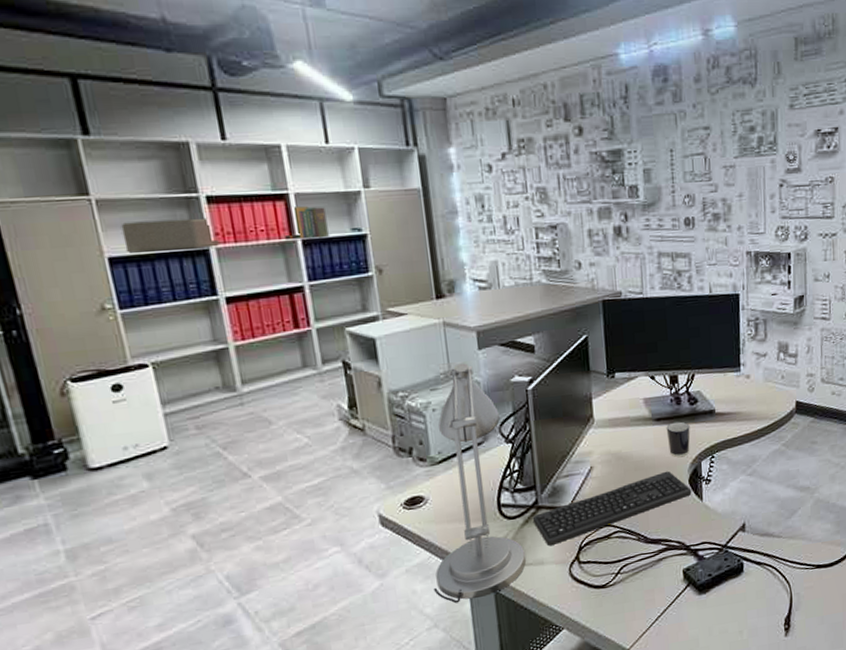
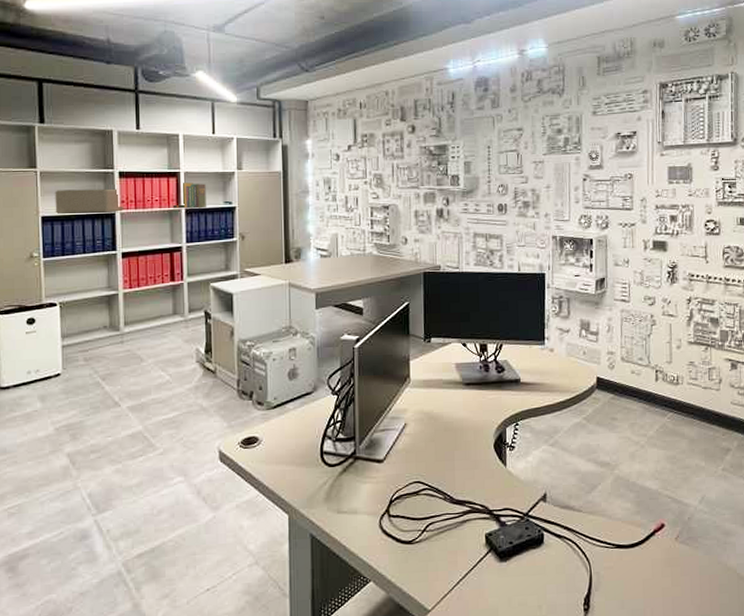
desk lamp: present [433,363,526,604] -> none [258,320,341,543]
computer keyboard: present [532,471,692,546] -> none [350,434,496,497]
mug: present [666,421,691,457] -> none [475,388,497,421]

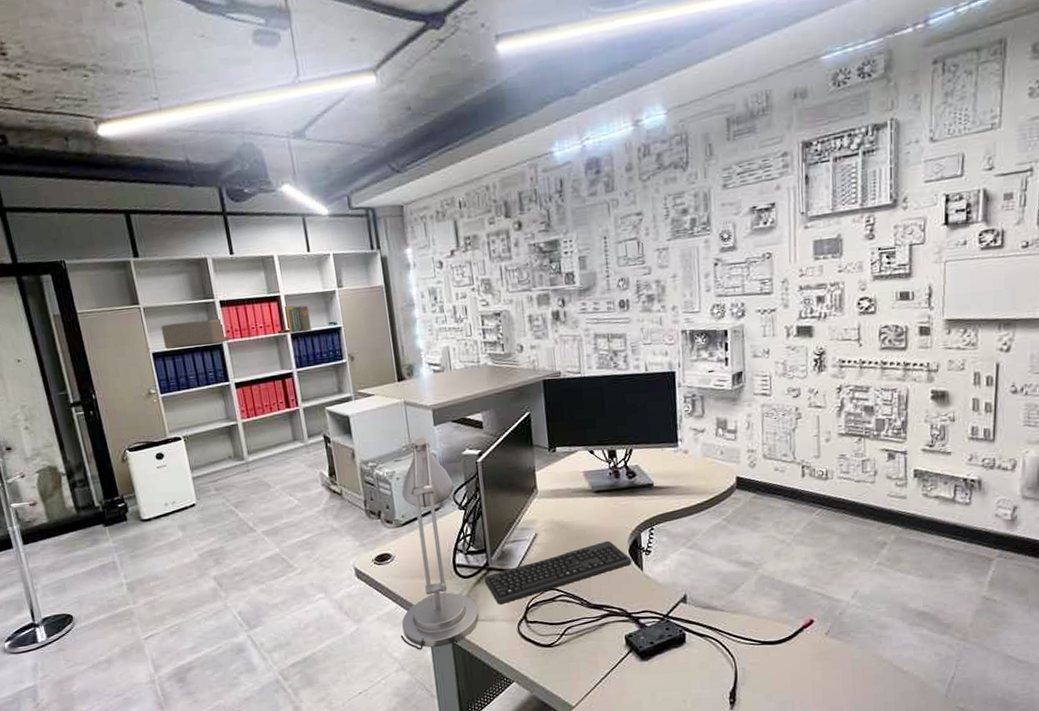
desk lamp: none [258,320,341,543] -> present [400,437,479,650]
computer keyboard: none [350,434,496,497] -> present [484,540,632,605]

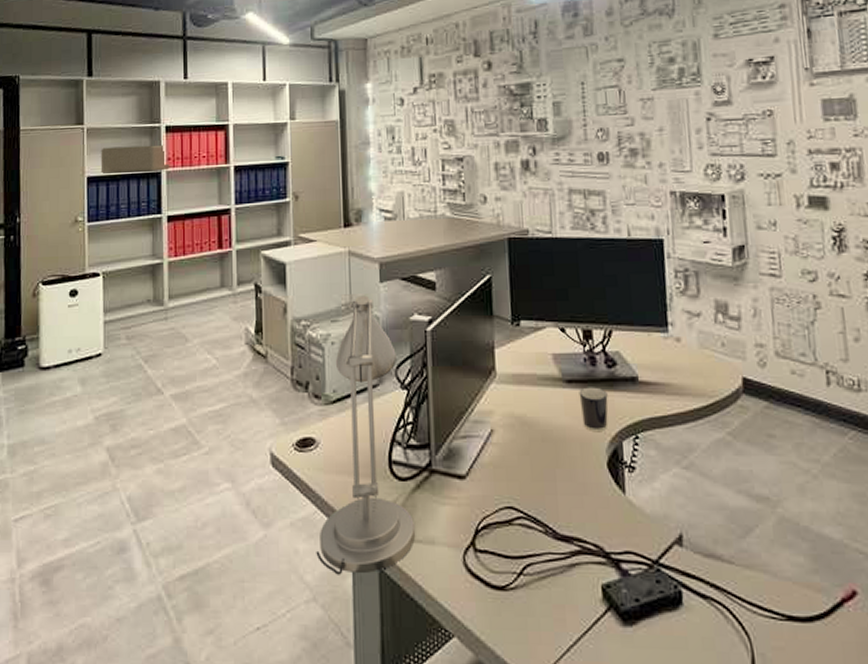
books: present [276,305,311,335] -> none [220,136,257,166]
computer keyboard: present [484,540,632,605] -> none [424,447,611,523]
mug: none [605,494,630,528] -> present [579,387,609,431]

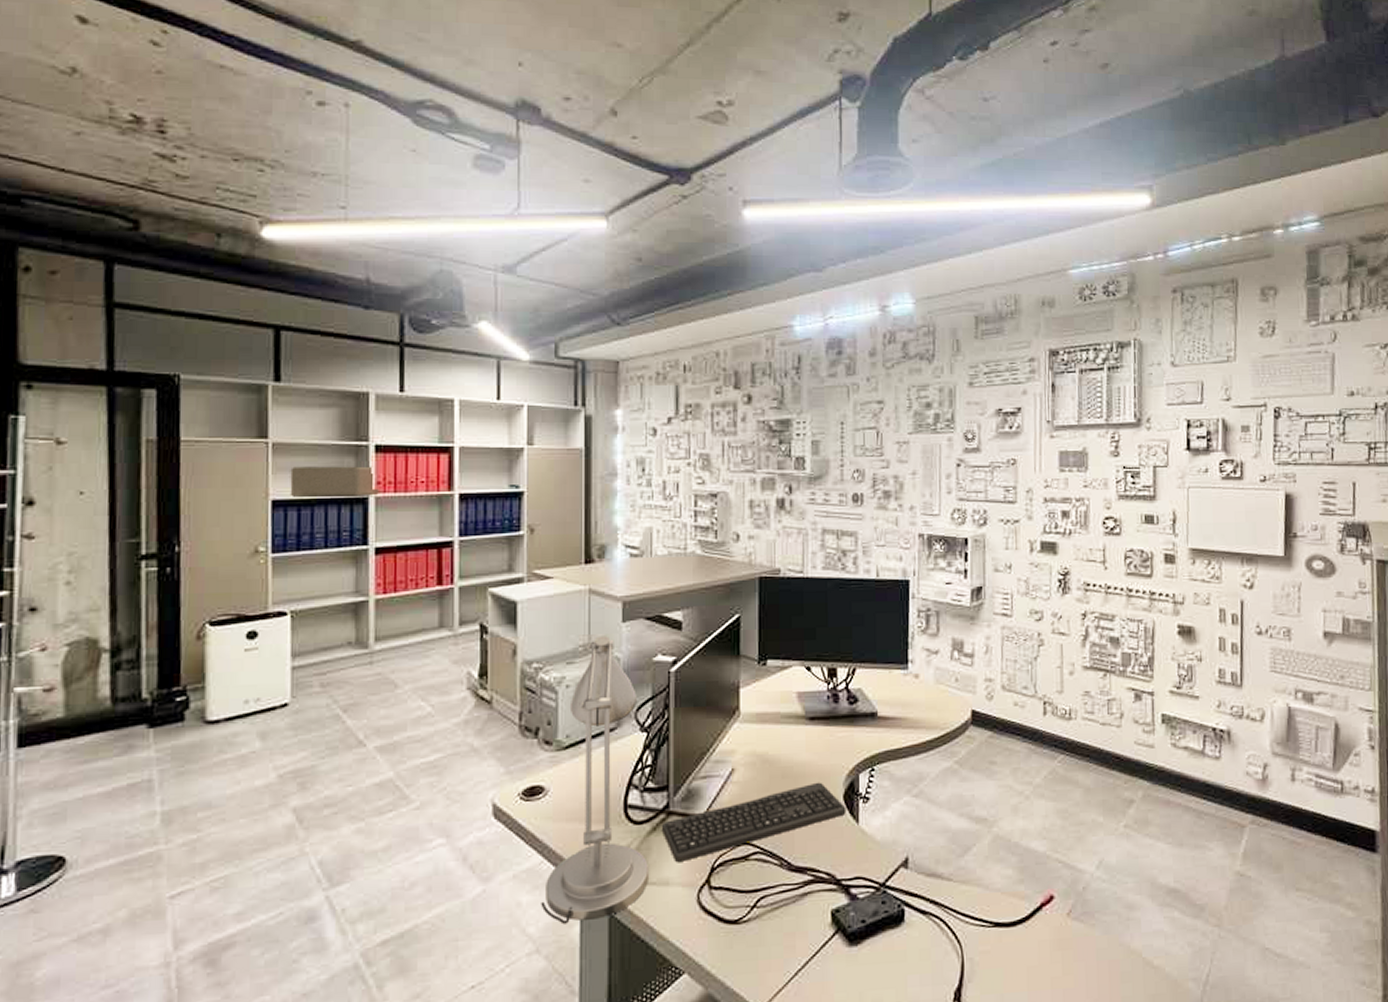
computer keyboard: none [424,447,611,523] -> present [661,782,846,863]
mug: present [579,387,609,431] -> none [820,723,848,766]

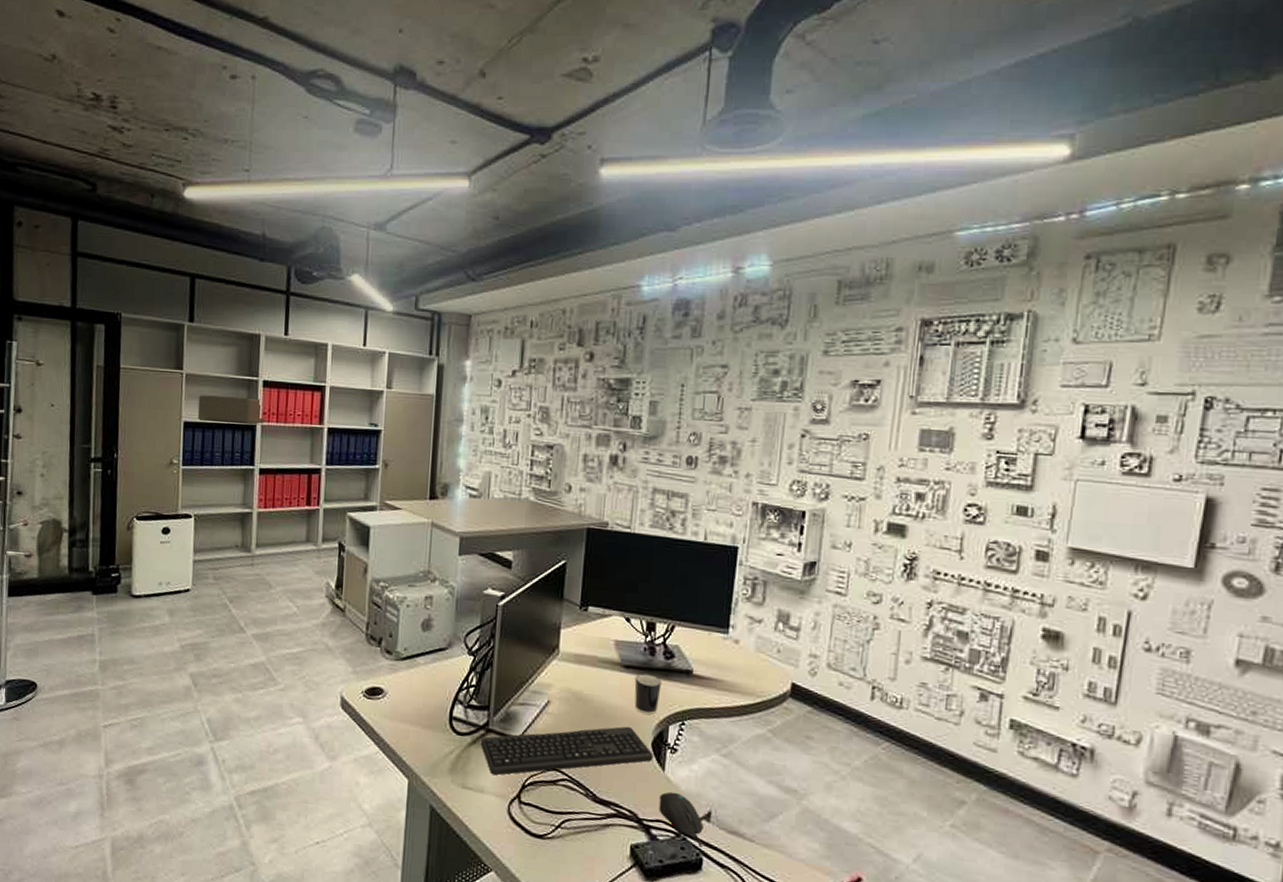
desk lamp: present [541,636,648,925] -> none [375,565,467,810]
mug: none [820,723,848,766] -> present [634,673,662,715]
computer mouse: none [856,844,902,897] -> present [659,791,704,847]

